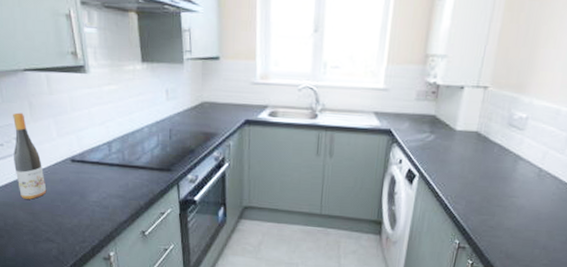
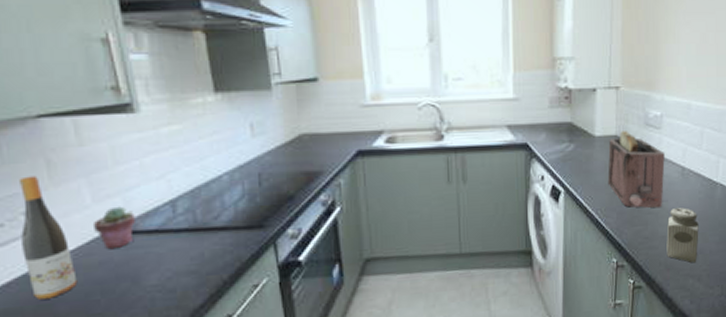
potted succulent: none [57,141,84,172] -> present [92,206,135,250]
toaster: none [461,128,524,203] -> present [607,131,665,208]
salt shaker: none [509,205,547,257] -> present [666,208,699,263]

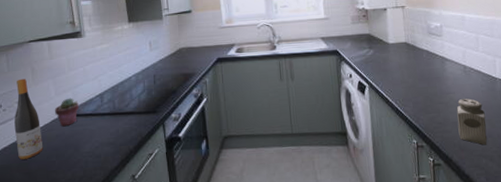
toaster: present [607,131,665,208] -> none [400,39,451,99]

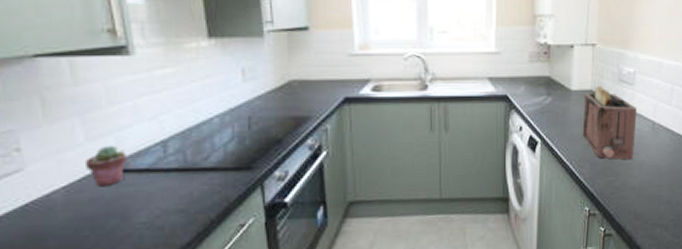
wine bottle: present [14,78,43,160] -> none [14,113,68,234]
toaster: none [400,39,451,99] -> present [582,86,637,160]
salt shaker: present [456,98,487,145] -> none [636,160,667,213]

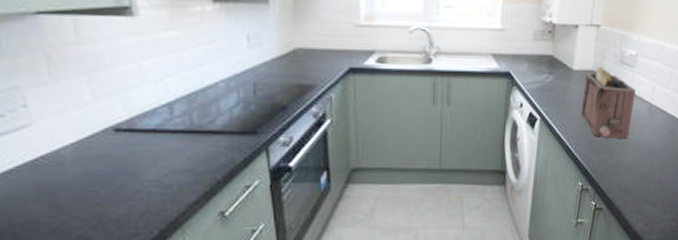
potted succulent: present [84,145,126,187] -> none [91,105,133,145]

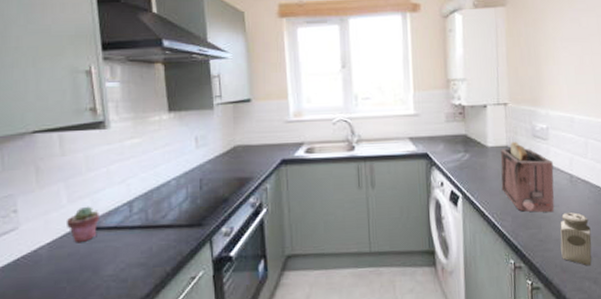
potted succulent: none [91,105,133,145] -> present [65,206,99,243]
salt shaker: none [627,141,660,191] -> present [560,212,592,266]

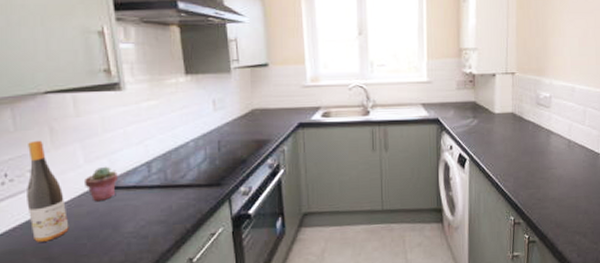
wine bottle: none [10,180,50,285] -> present [27,140,69,242]
toaster: present [500,142,555,213] -> none [505,109,554,174]
salt shaker: present [560,212,592,266] -> none [556,174,584,222]

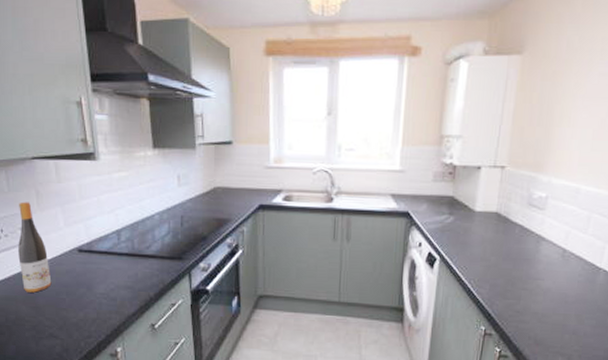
potted succulent: present [83,166,118,202] -> none [63,230,92,263]

